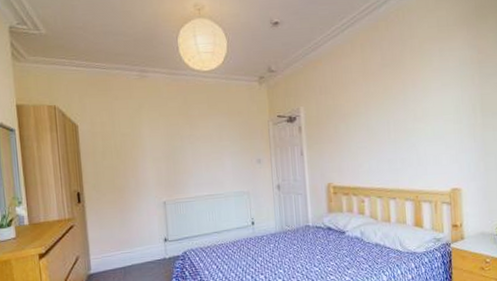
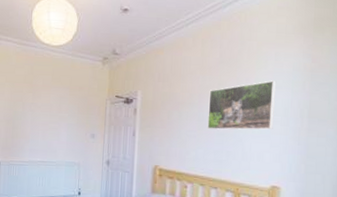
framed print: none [375,78,446,138] -> present [207,80,276,130]

